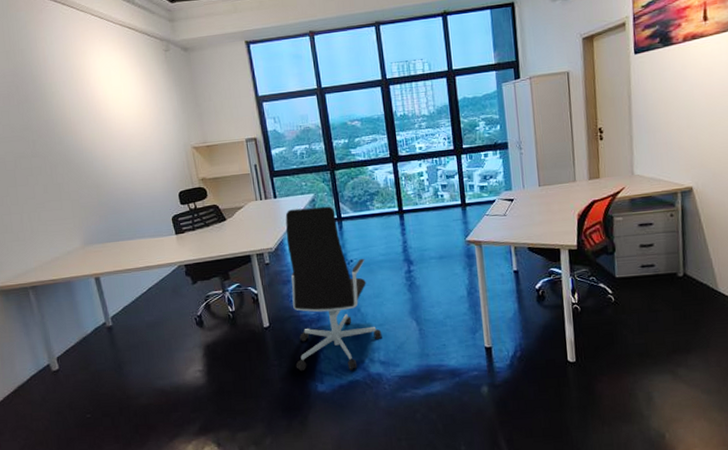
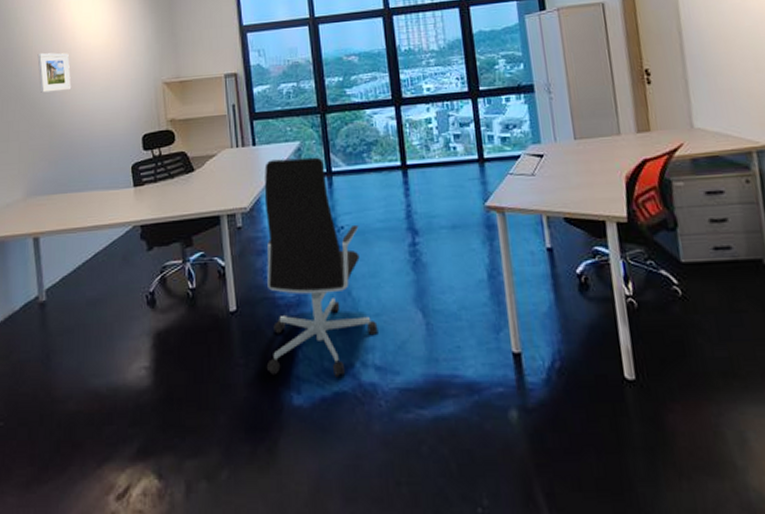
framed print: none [76,123,111,158] -> present [37,52,72,93]

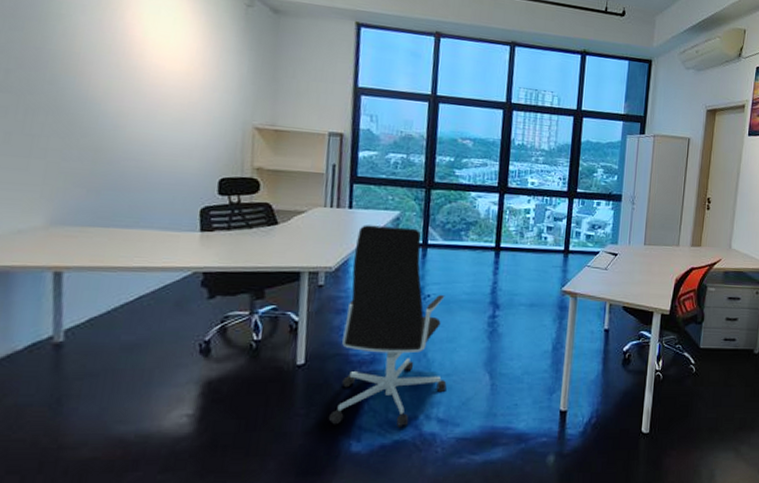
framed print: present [37,52,72,93] -> none [84,62,133,114]

